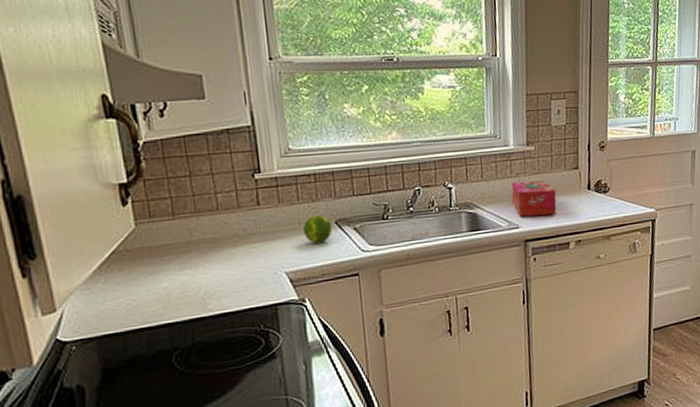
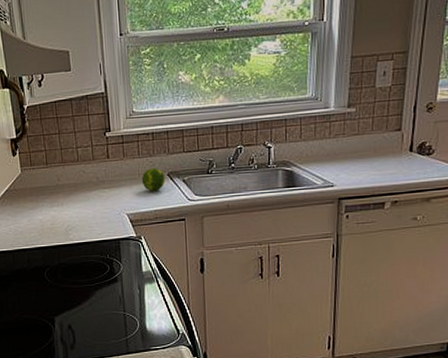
tissue box: present [511,180,557,217] -> none [329,141,375,176]

